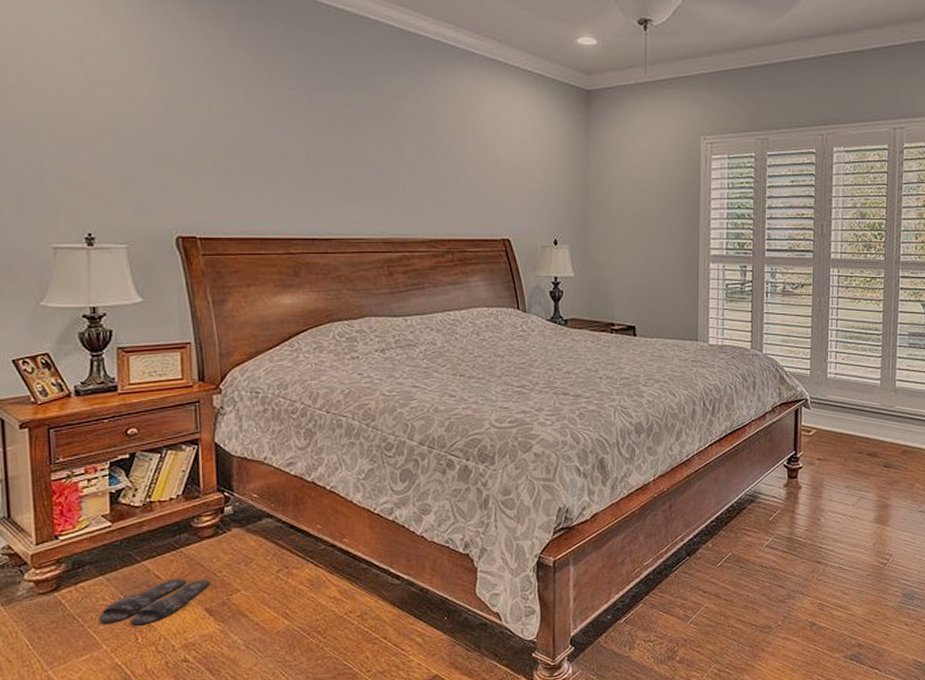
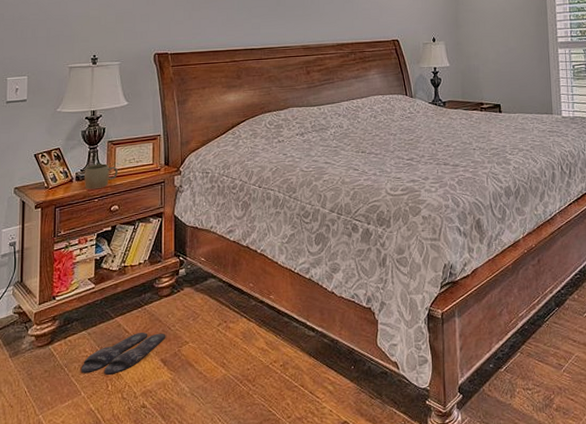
mug: none [86,375,134,408] -> present [84,163,118,190]

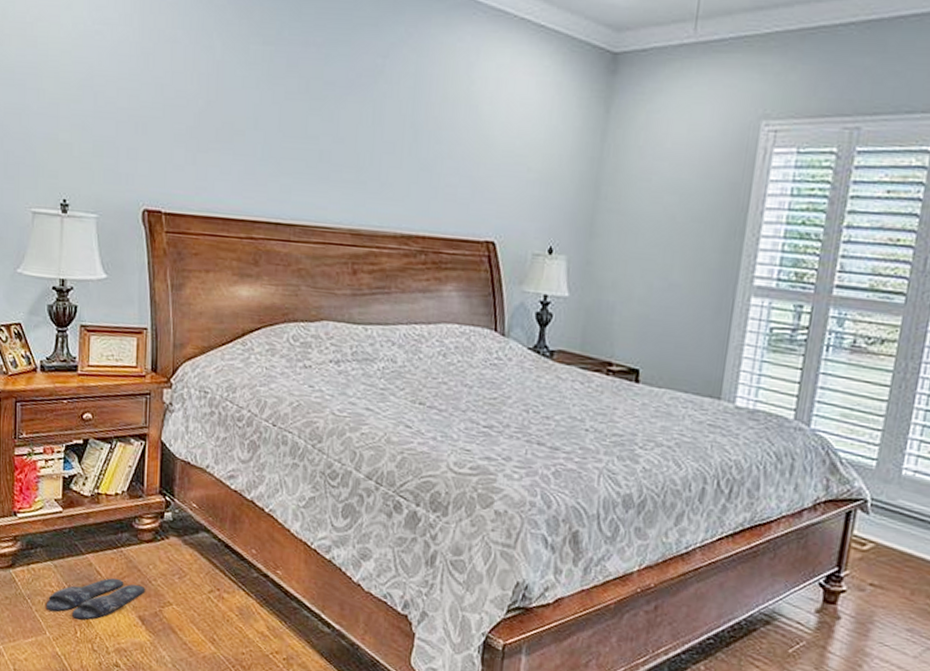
mug: present [84,163,118,190] -> none [50,353,92,388]

